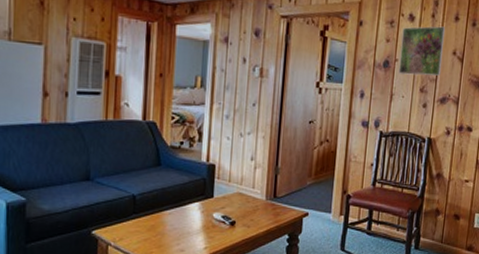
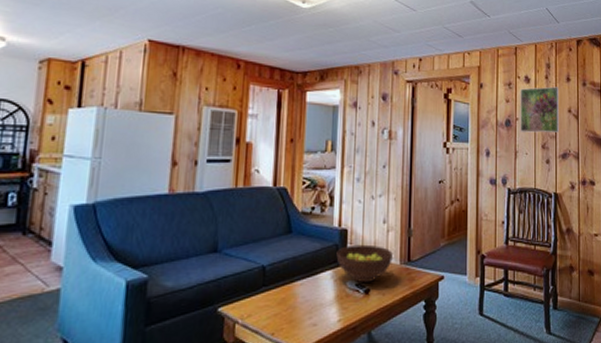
fruit bowl: none [204,179,259,215] -> present [336,244,393,282]

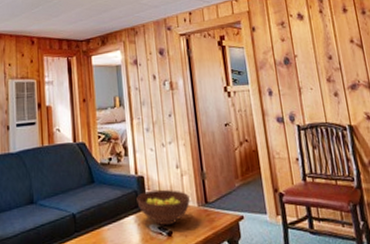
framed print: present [520,86,560,133] -> none [294,19,344,68]

